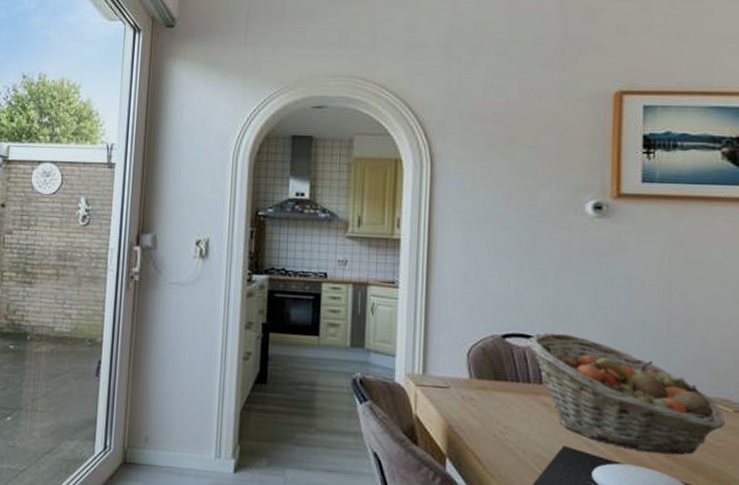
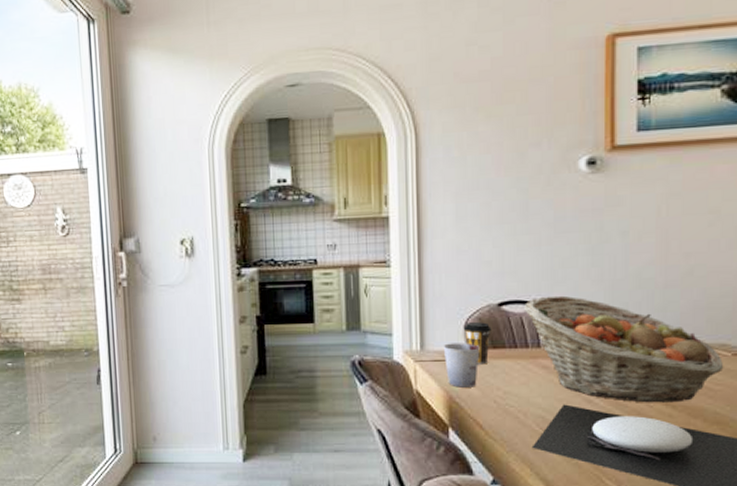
cup: none [445,370,482,418] -> present [443,343,480,388]
coffee cup: none [466,351,494,396] -> present [463,322,492,365]

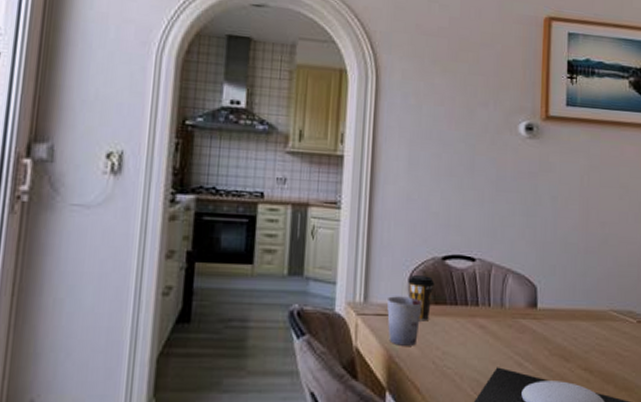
fruit basket: present [525,295,724,403] -> none [466,253,631,368]

